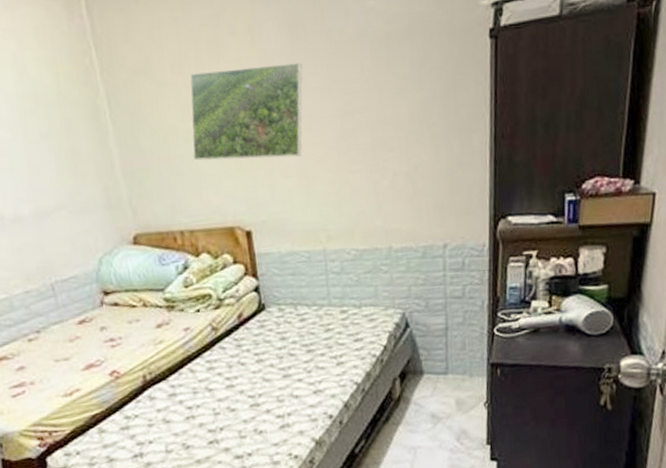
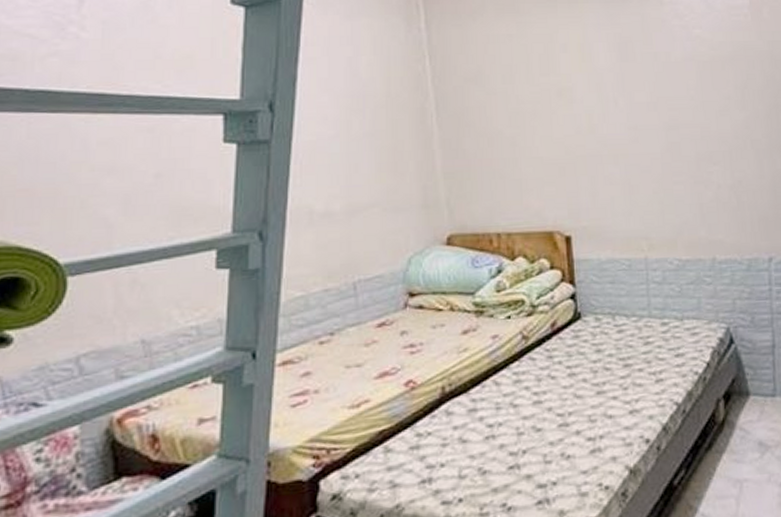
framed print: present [190,63,303,161] -> none [517,80,630,166]

